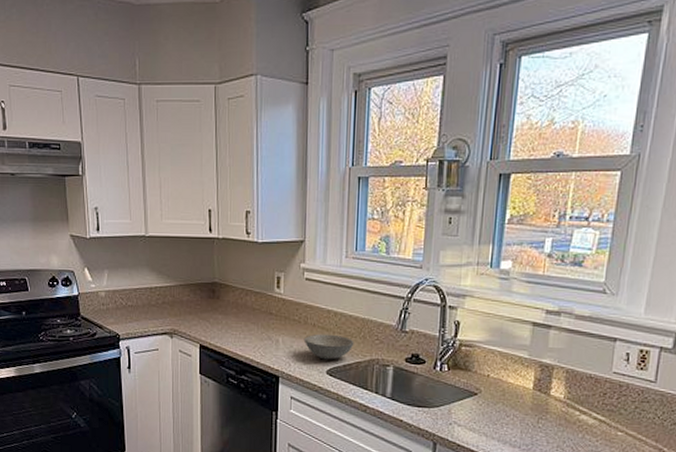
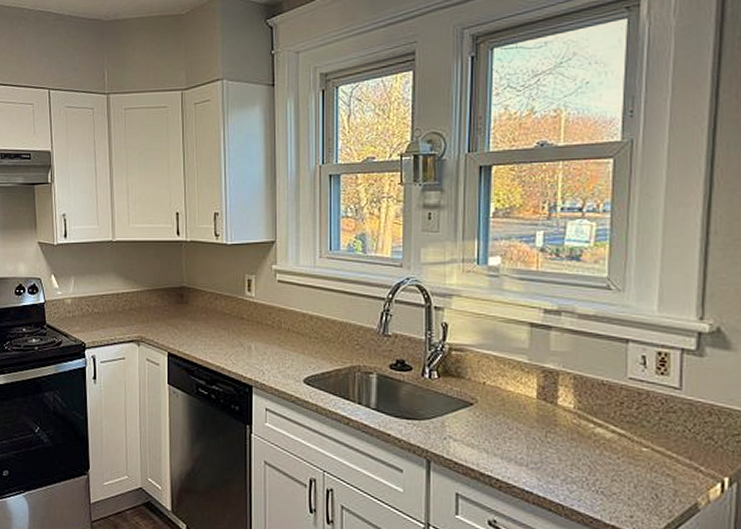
soup bowl: present [303,334,354,360] -> none [277,339,333,368]

